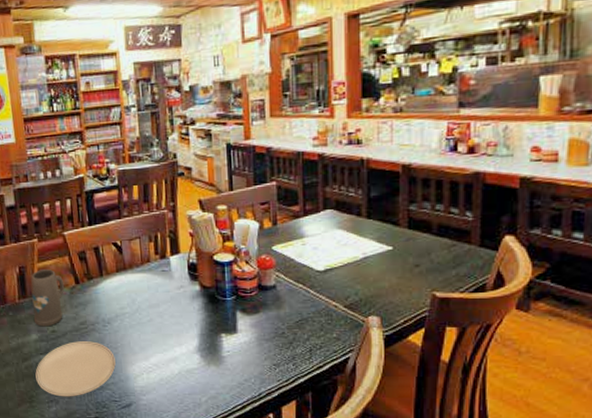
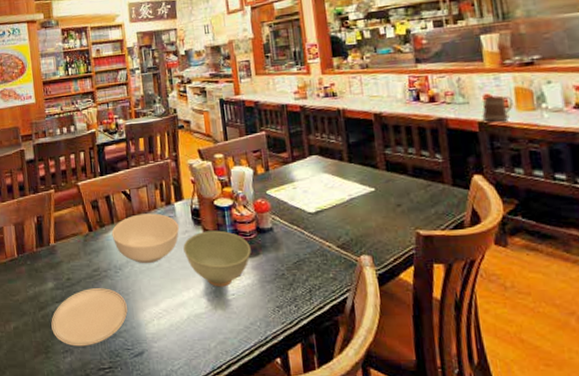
beer mug: present [30,269,65,327] -> none [47,218,79,275]
bowl: none [100,267,175,319] -> present [111,213,180,264]
bowl: none [177,286,251,344] -> present [183,230,251,287]
beer mug: none [525,147,564,178] -> present [482,95,513,122]

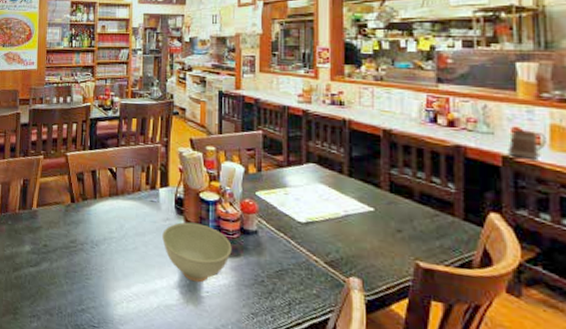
plate: present [51,288,128,347] -> none [23,258,98,316]
bowl: present [111,213,180,264] -> none [93,193,161,245]

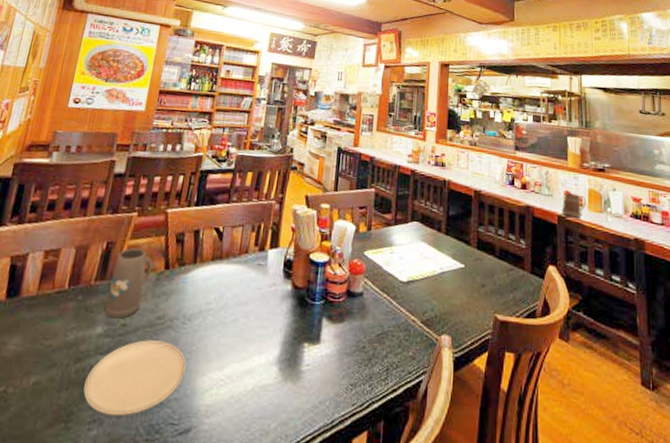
plate: none [23,258,98,316] -> present [83,340,186,417]
beer mug: none [29,184,61,240] -> present [104,248,153,319]
bowl: present [162,222,232,283] -> none [266,286,337,355]

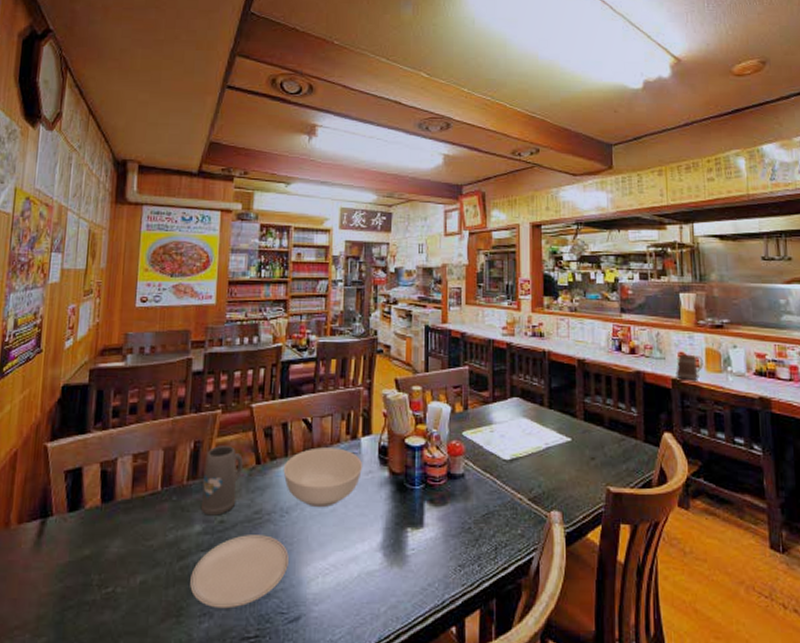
bowl: none [190,256,268,317] -> present [283,447,363,508]

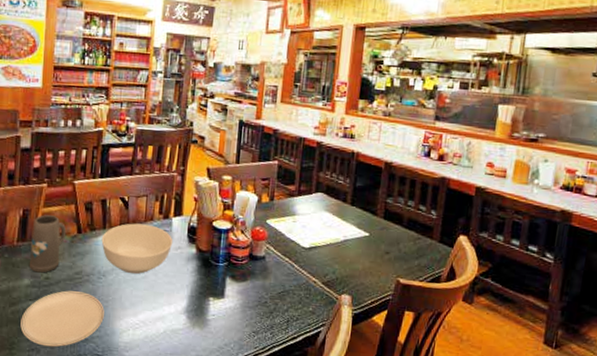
beer mug: present [676,354,703,382] -> none [480,164,511,191]

